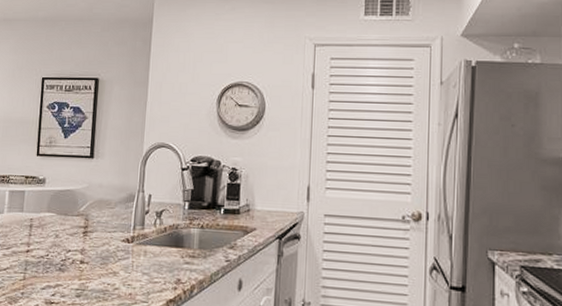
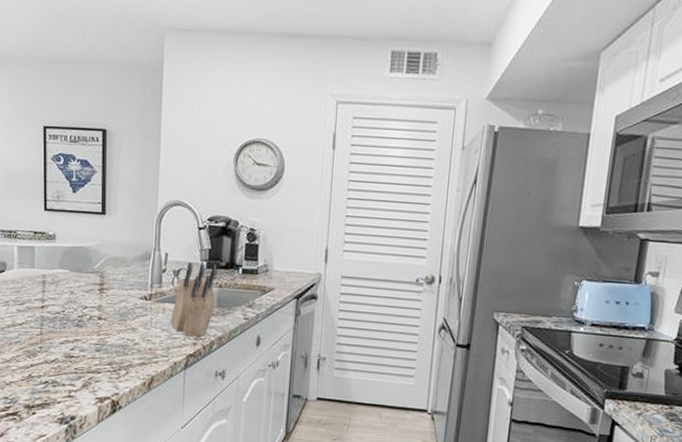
knife block: none [152,203,199,281] -> present [171,262,217,337]

